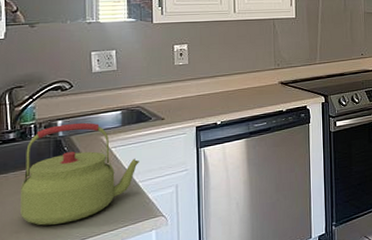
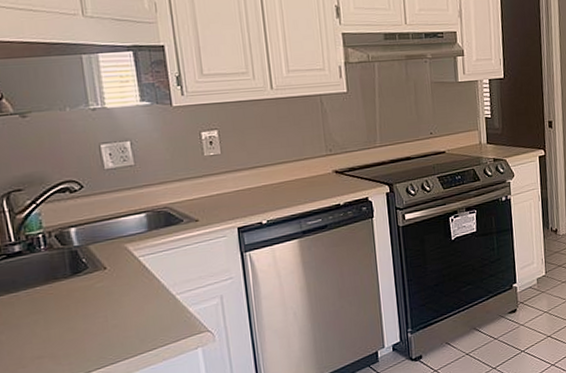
kettle: present [20,122,139,226] -> none [35,229,174,349]

